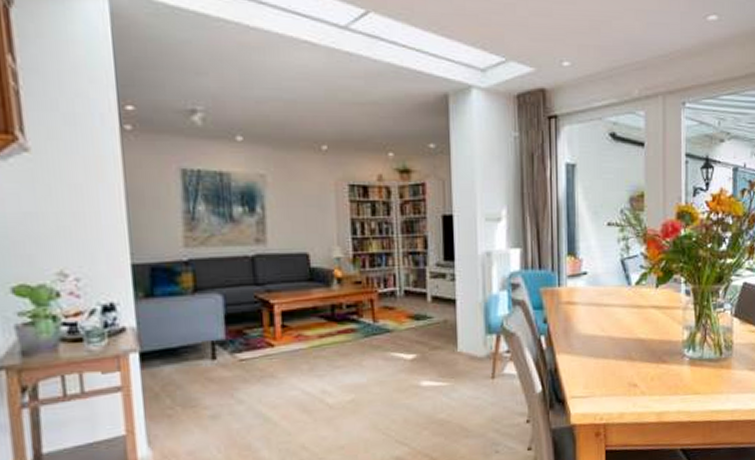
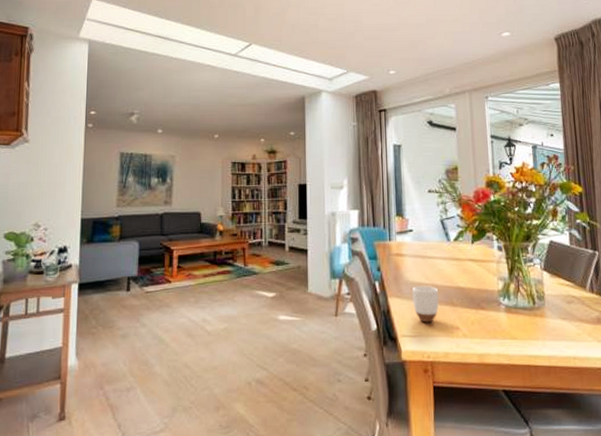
mug: none [585,338,616,381] -> present [412,286,439,323]

